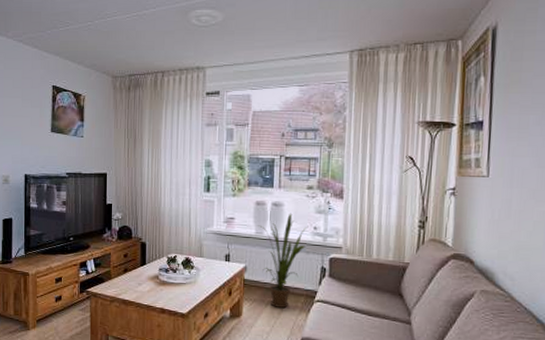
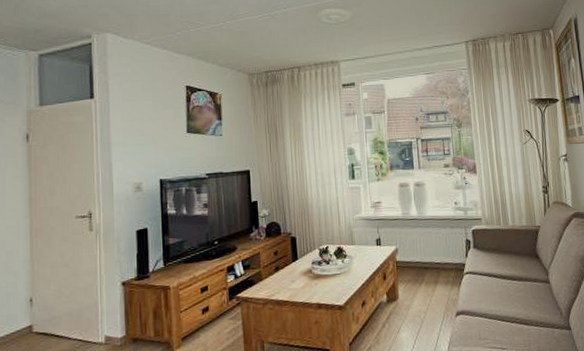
house plant: present [258,213,307,308] -> none [404,191,449,285]

